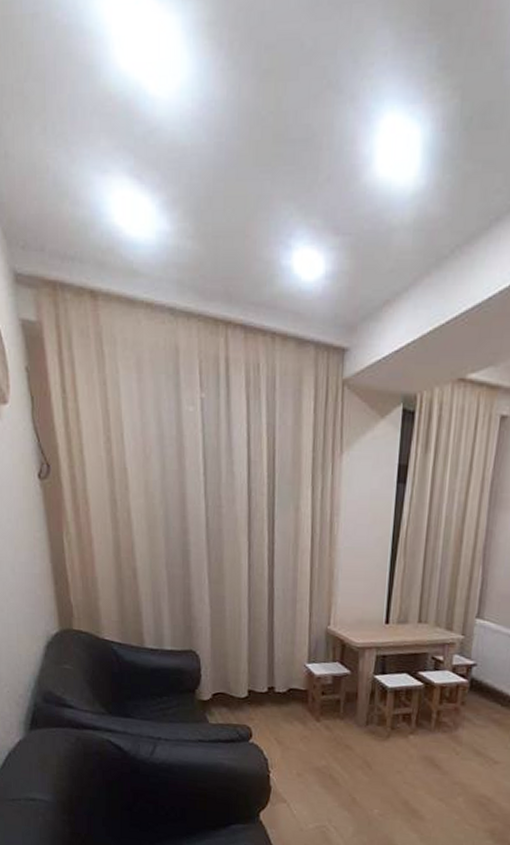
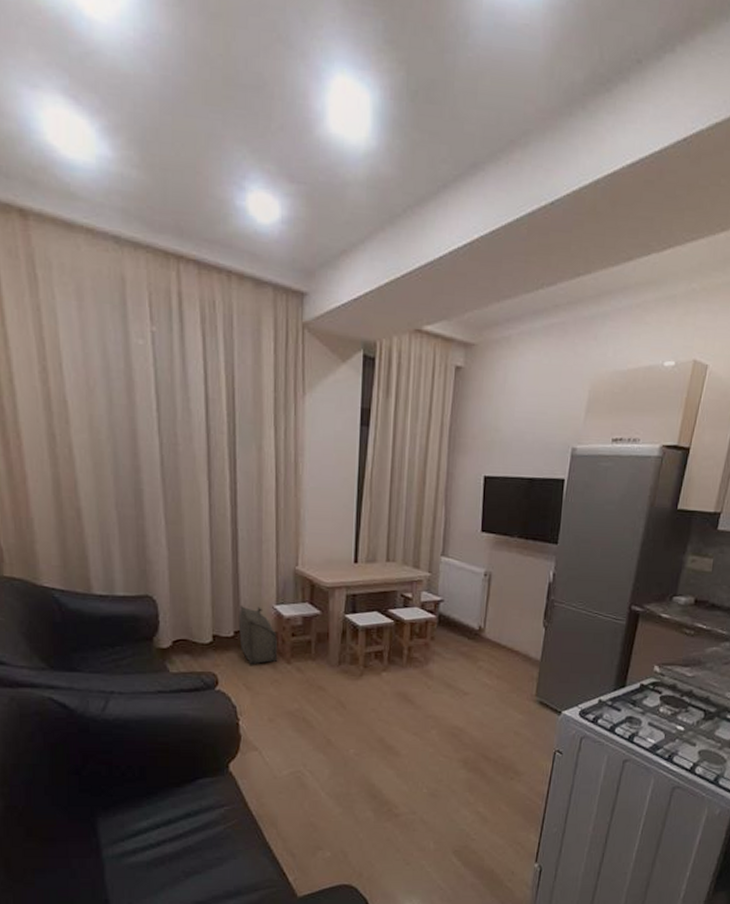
backpack: none [272,663,308,721] -> present [238,606,278,665]

